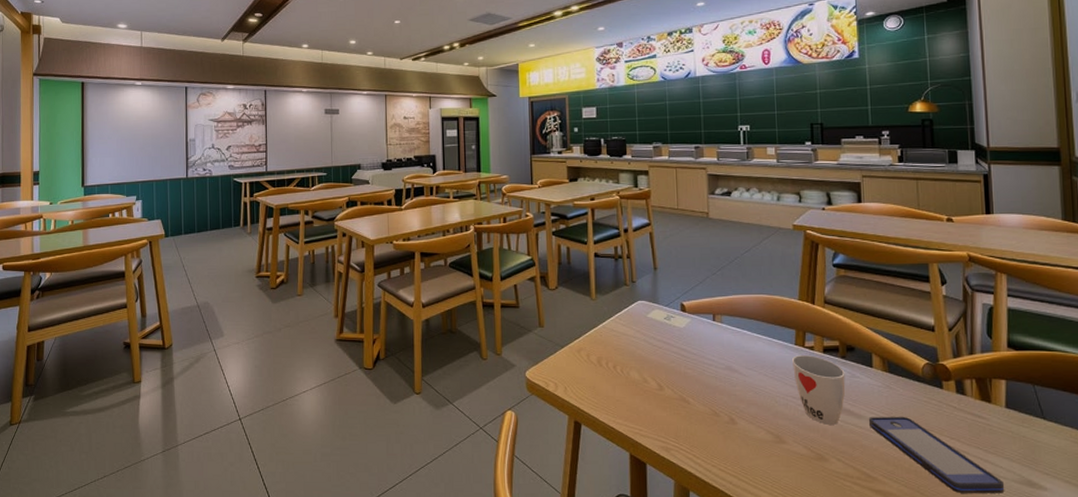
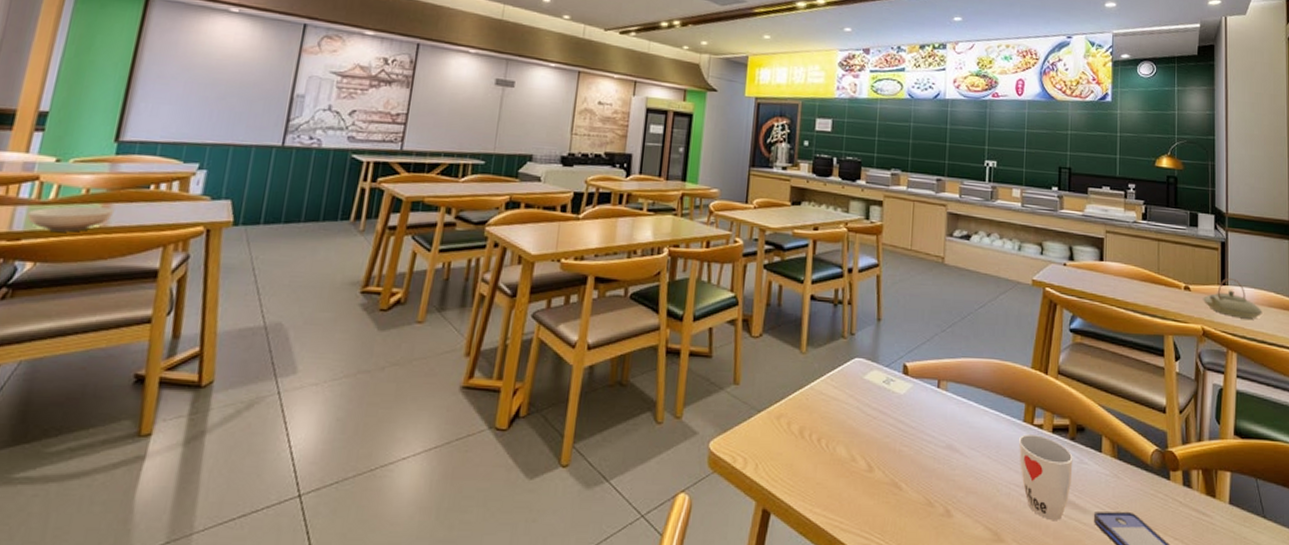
bowl: none [40,232,91,251] -> present [27,206,115,232]
teapot: none [966,206,1033,243] -> present [1202,277,1263,319]

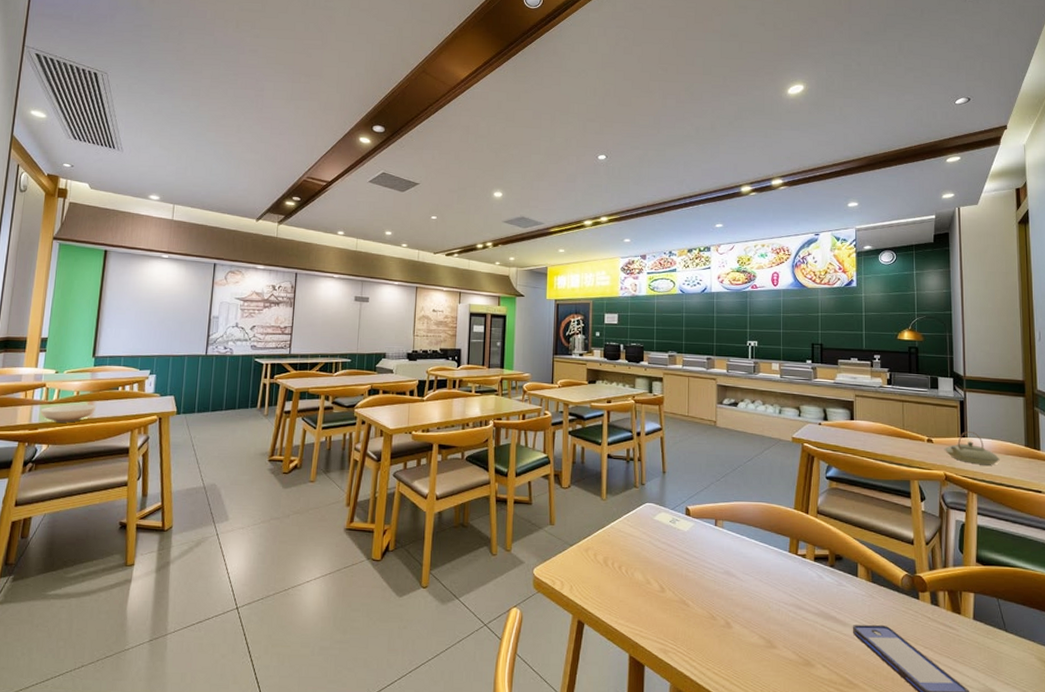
cup: present [1019,434,1073,520] -> none [786,563,833,631]

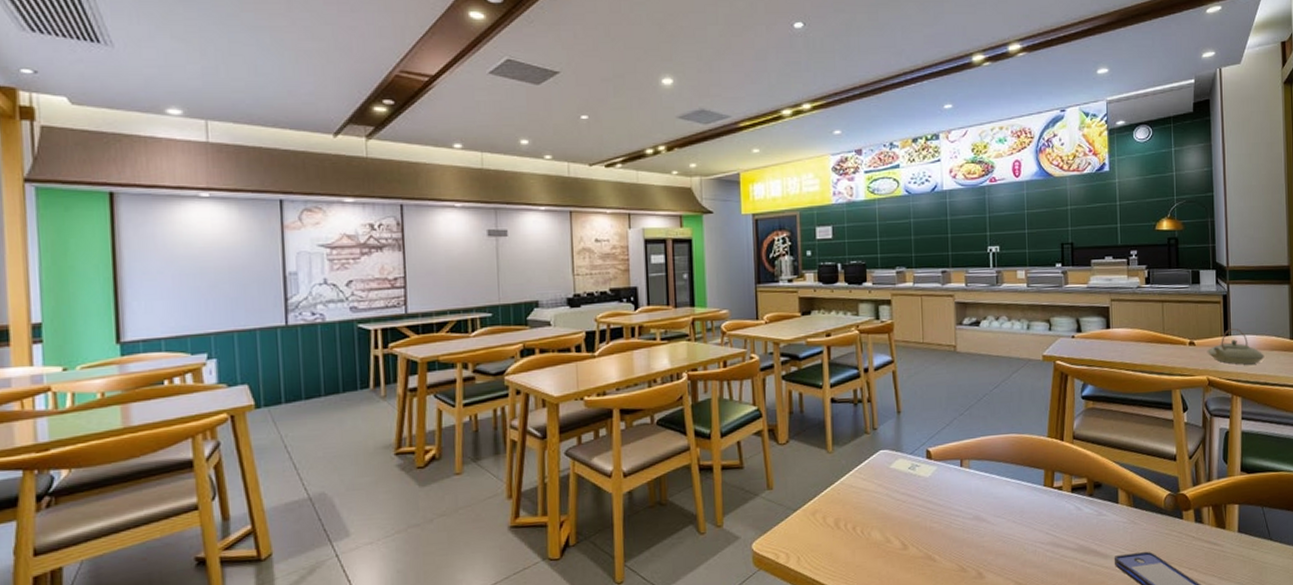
bowl: present [40,404,97,423] -> none [49,408,135,438]

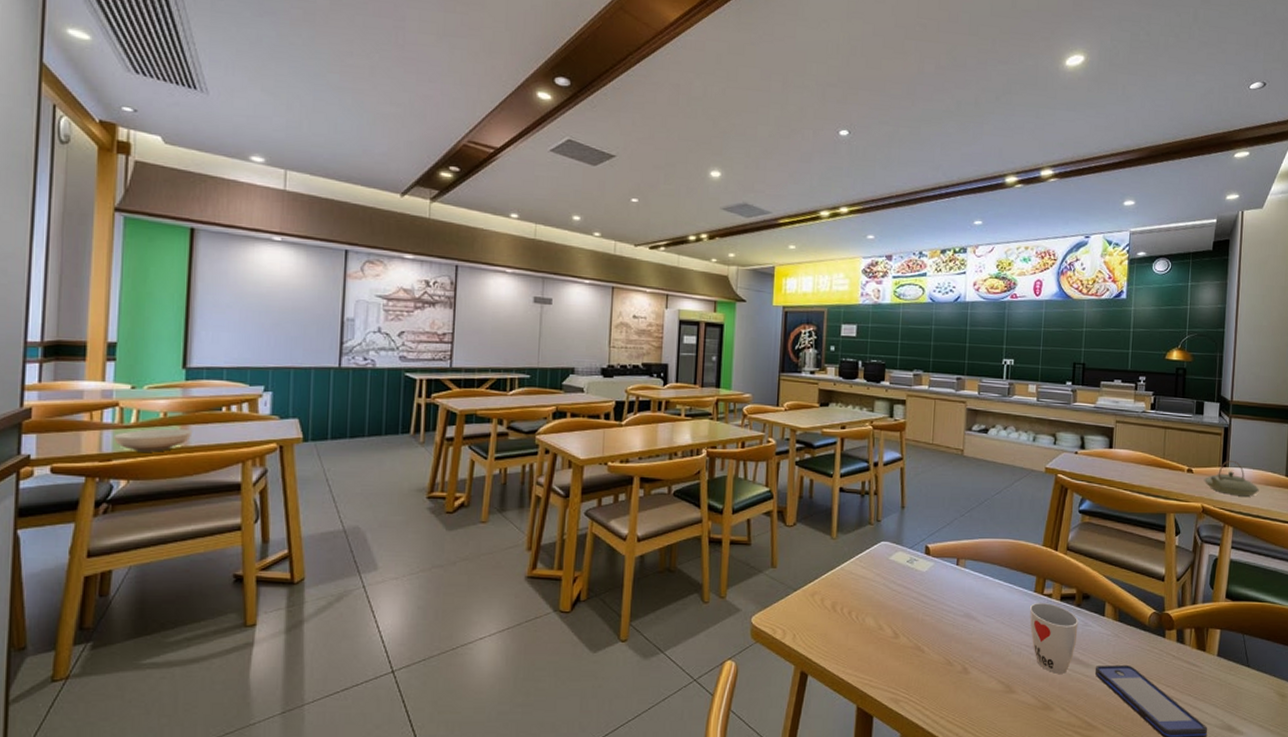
bowl: none [49,408,135,438] -> present [114,428,193,452]
cup: none [1041,496,1093,568] -> present [1030,603,1079,674]

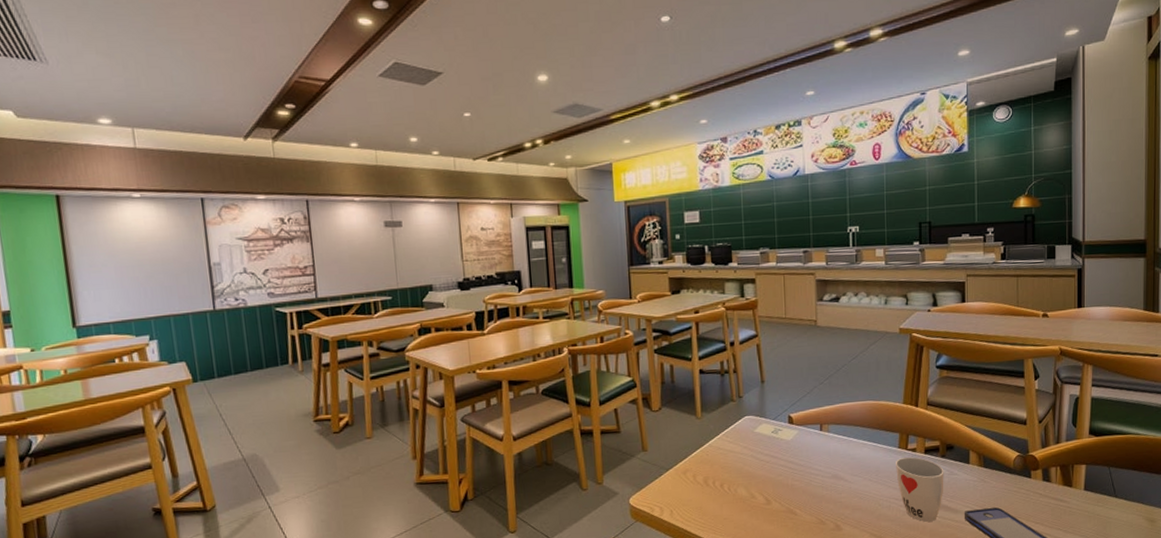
bowl: present [114,428,193,452] -> none [24,382,93,408]
teapot: present [1203,460,1259,497] -> none [1060,300,1117,335]

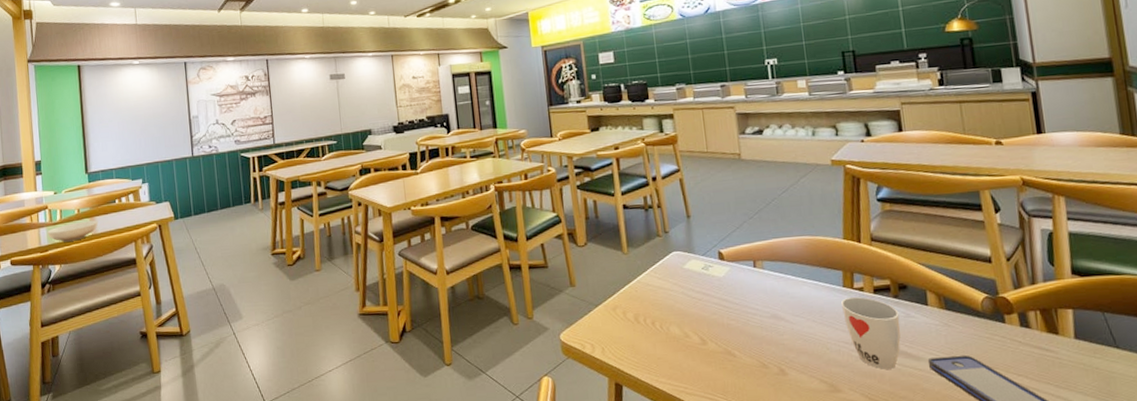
bowl: none [24,382,93,408] -> present [47,220,99,242]

